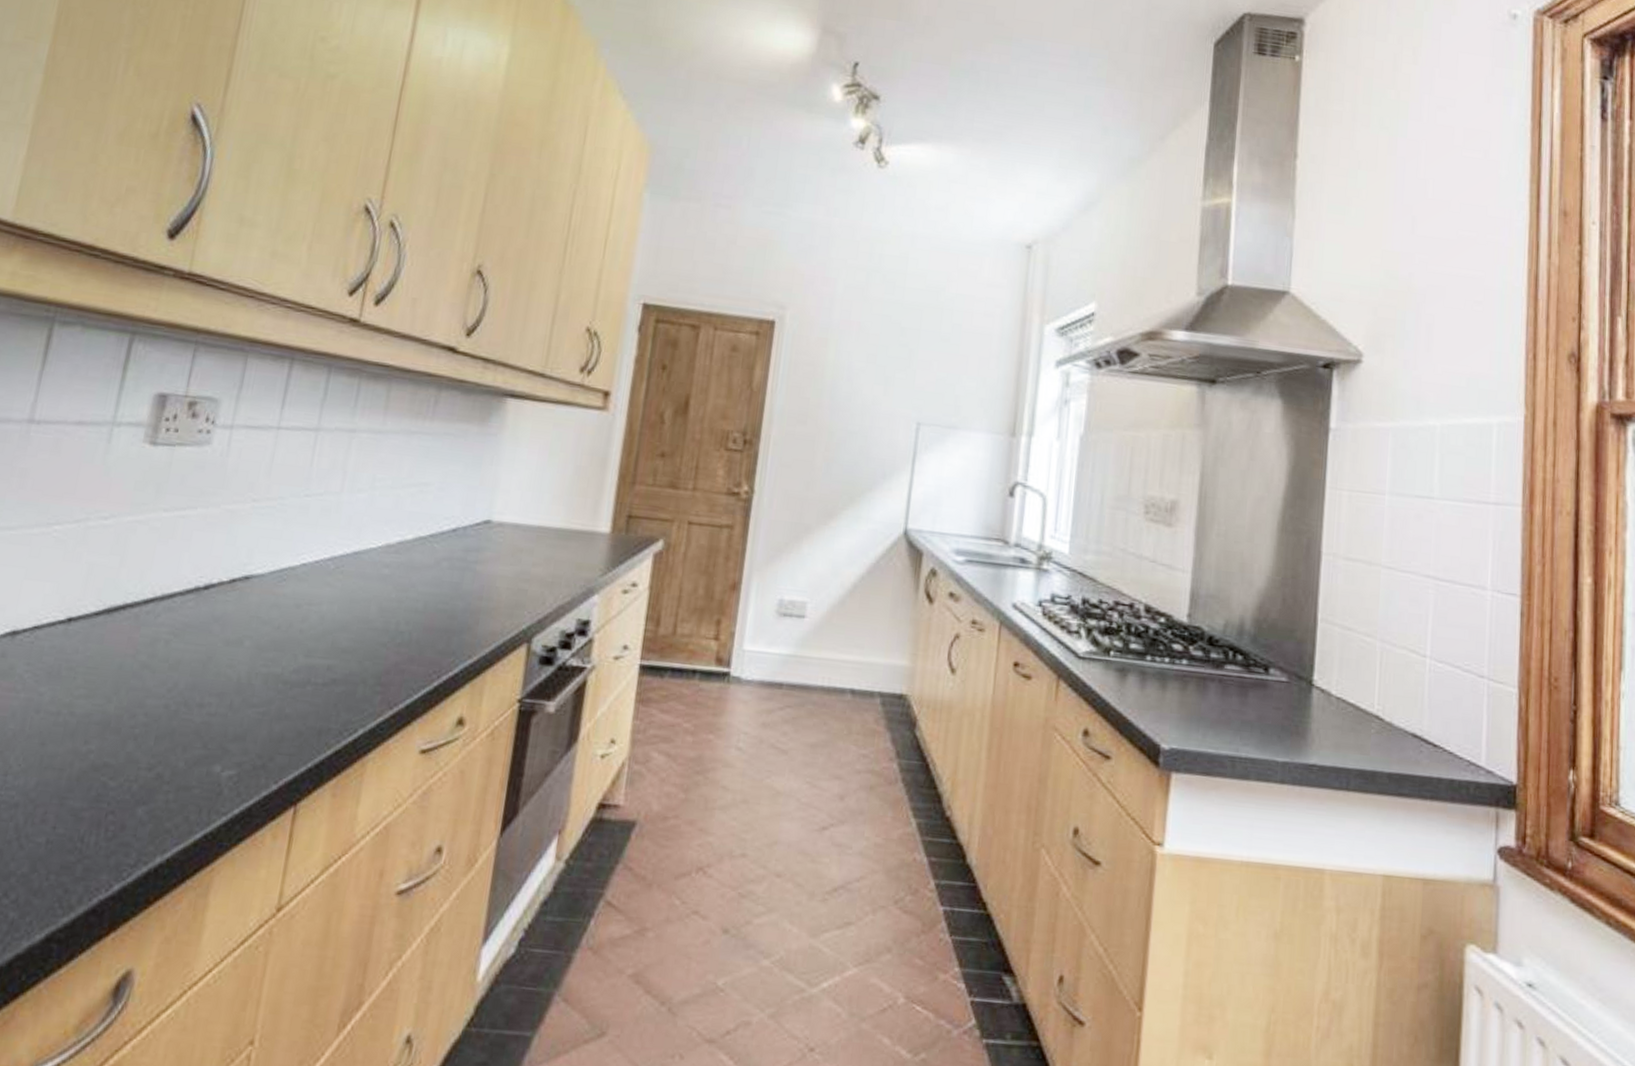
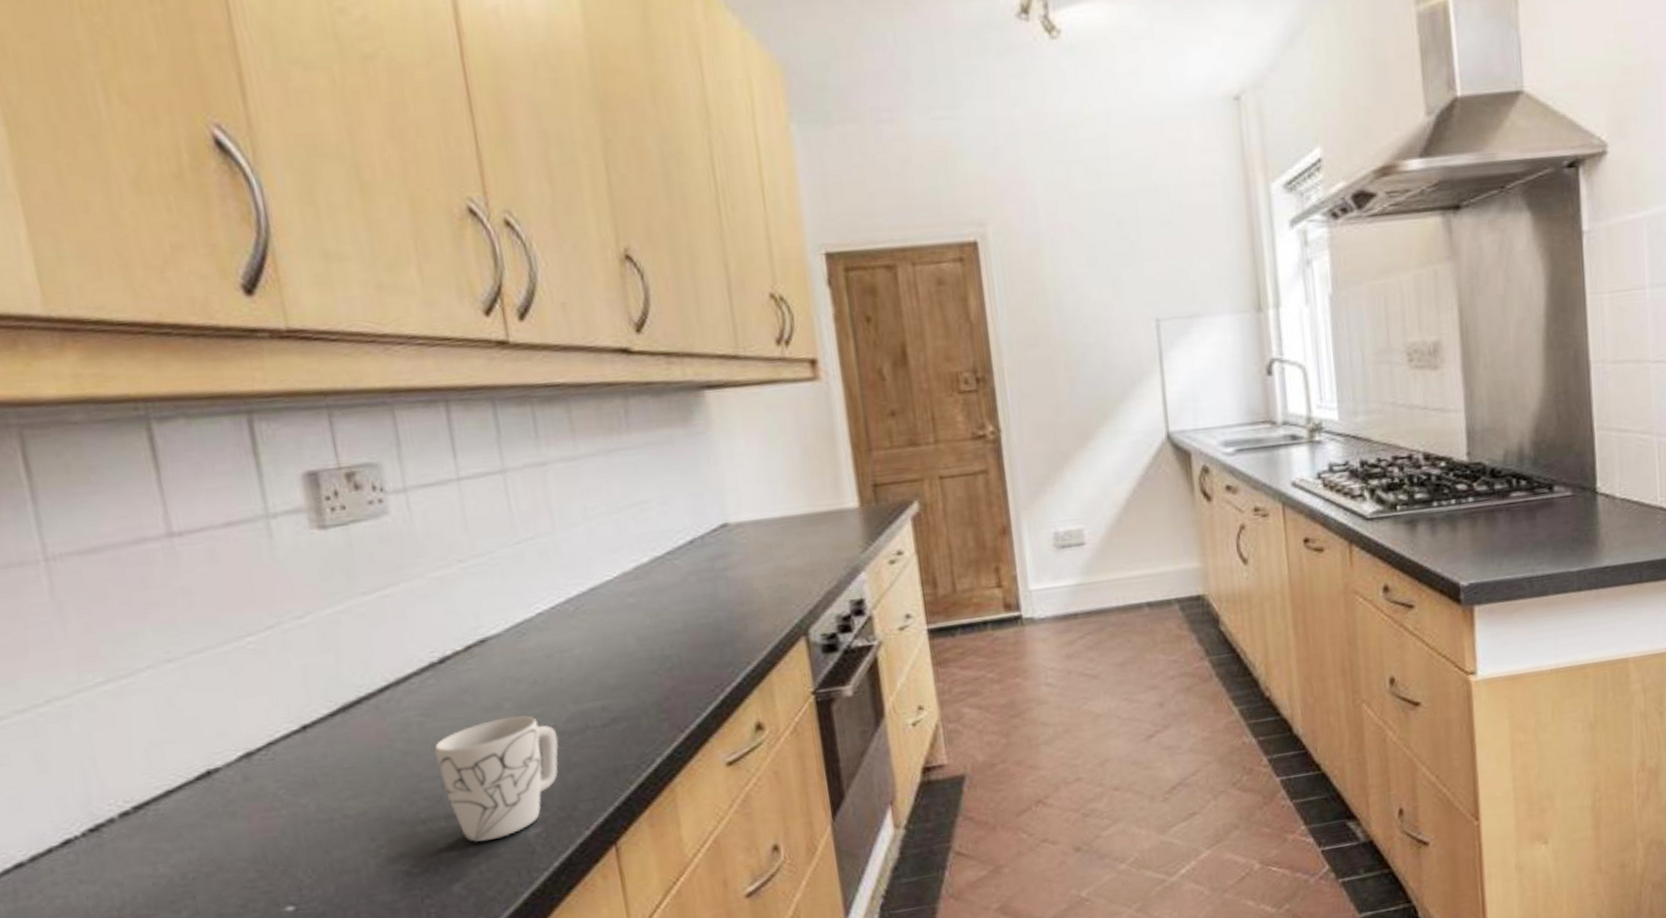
mug: none [164,654,281,772] -> present [434,715,559,842]

